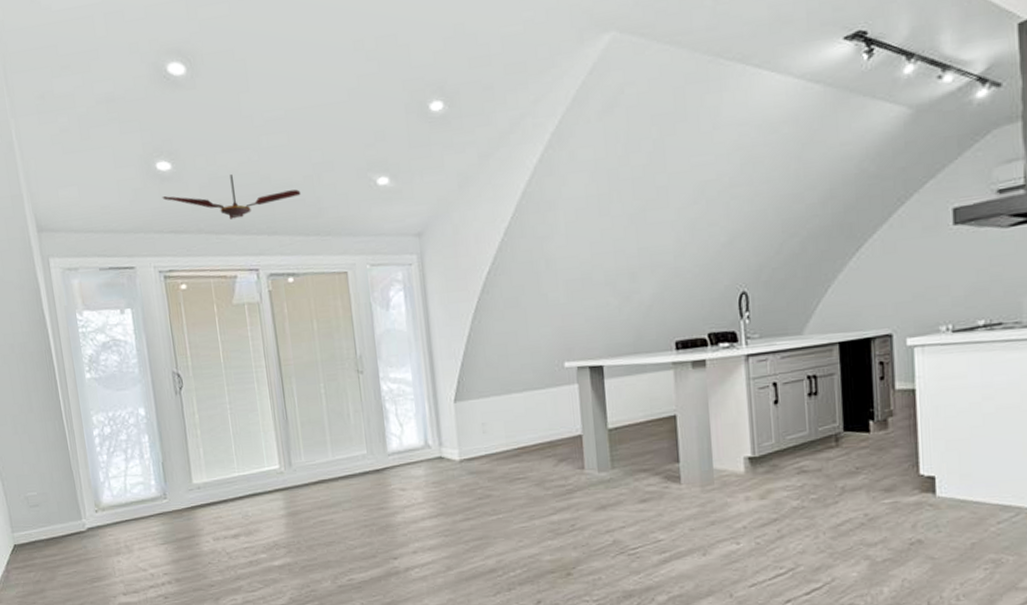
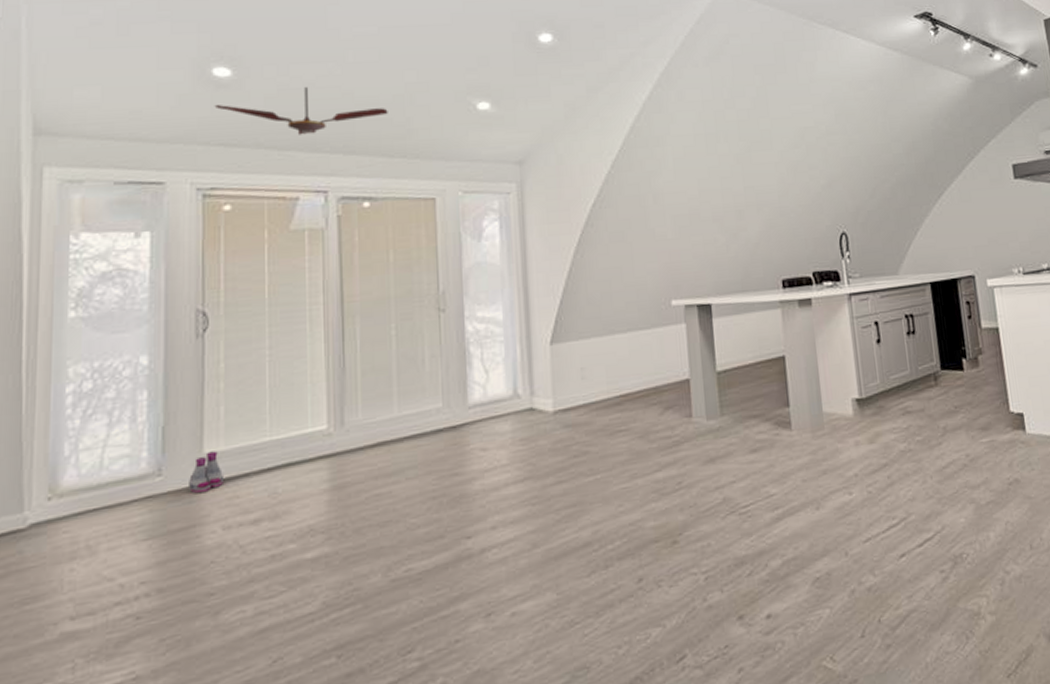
boots: none [185,482,210,513] -> present [189,451,225,494]

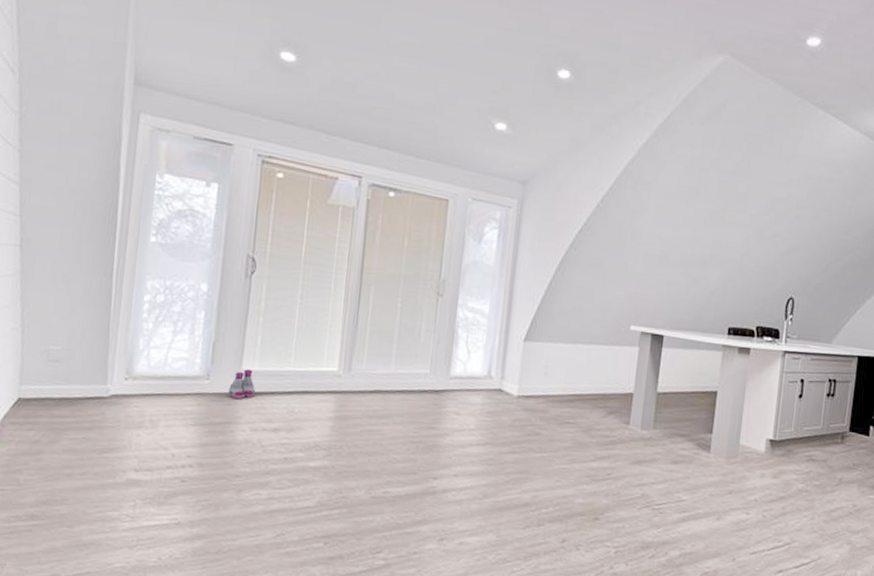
ceiling fan: present [214,87,388,135] -> none [278,82,420,125]

